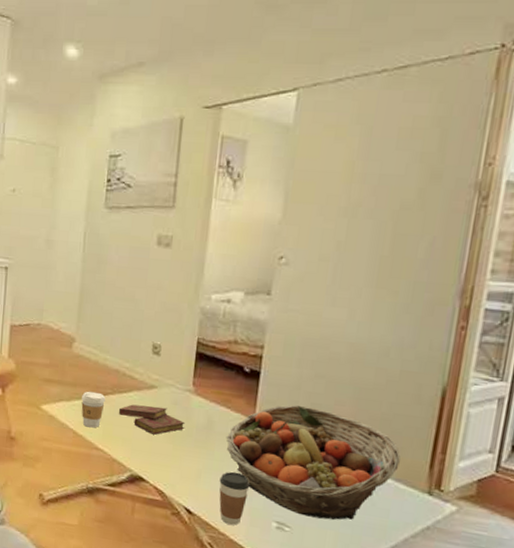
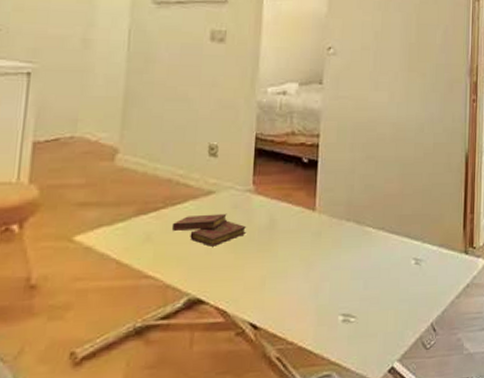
coffee cup: present [81,391,106,428] -> none [126,208,156,253]
coffee cup: present [219,472,250,525] -> none [284,270,315,330]
fruit basket: present [226,405,401,520] -> none [289,188,441,301]

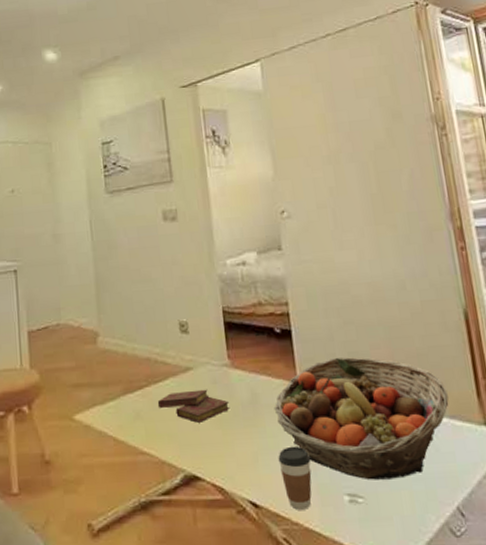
coffee cup: none [284,270,315,330] -> present [278,446,312,510]
fruit basket: none [289,188,441,301] -> present [274,357,449,480]

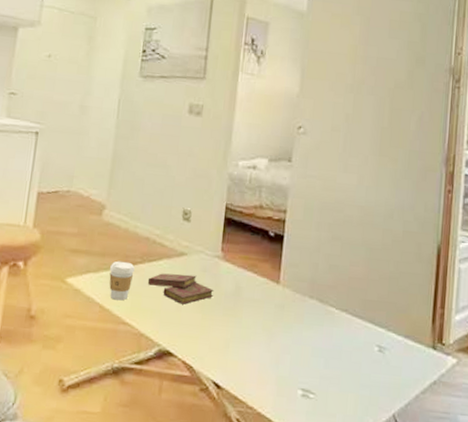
coffee cup: none [116,387,142,430] -> present [109,261,135,301]
fruit basket: present [274,357,449,480] -> none [253,267,408,383]
coffee cup: present [278,446,312,510] -> none [247,339,276,397]

